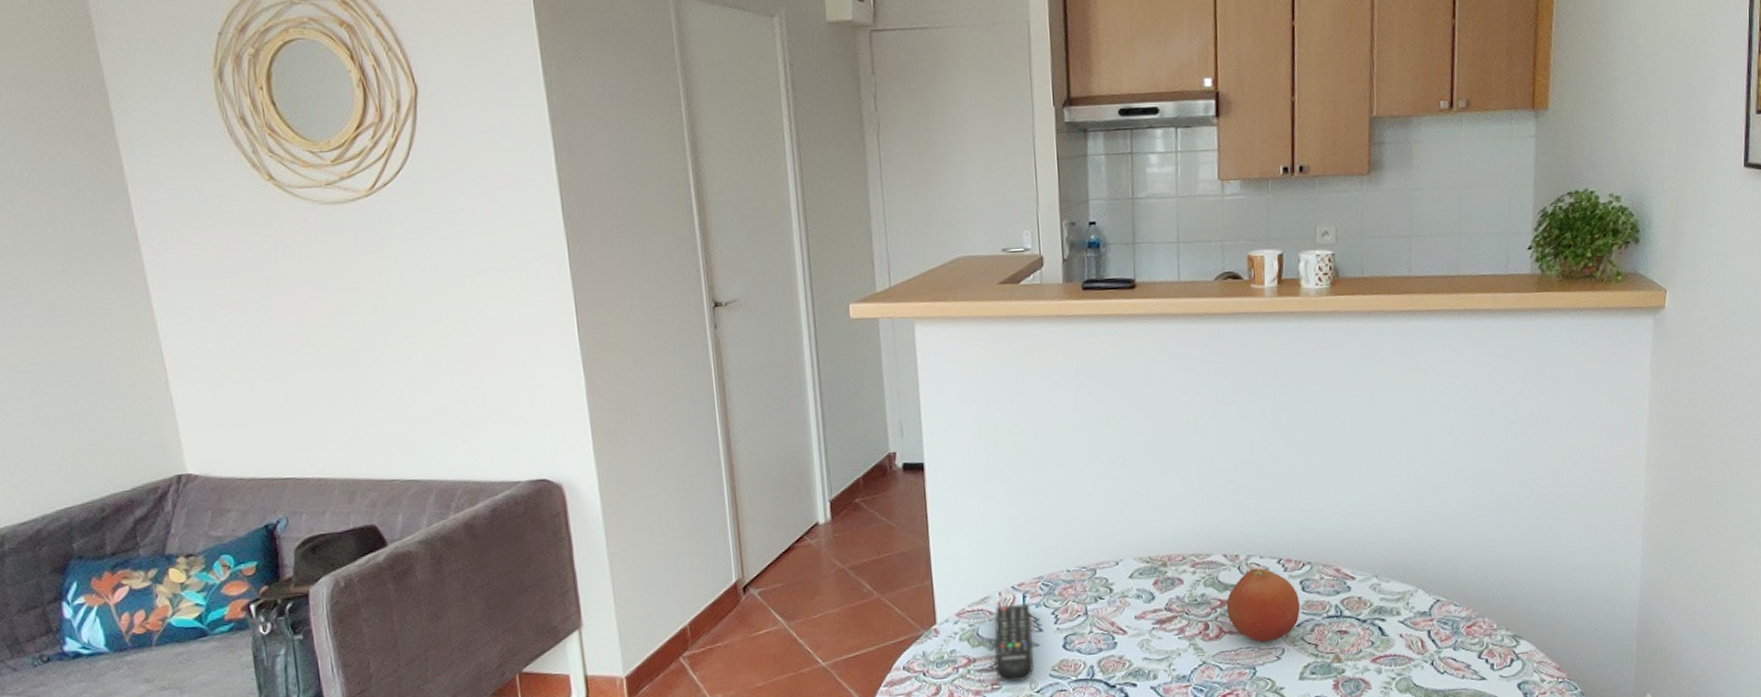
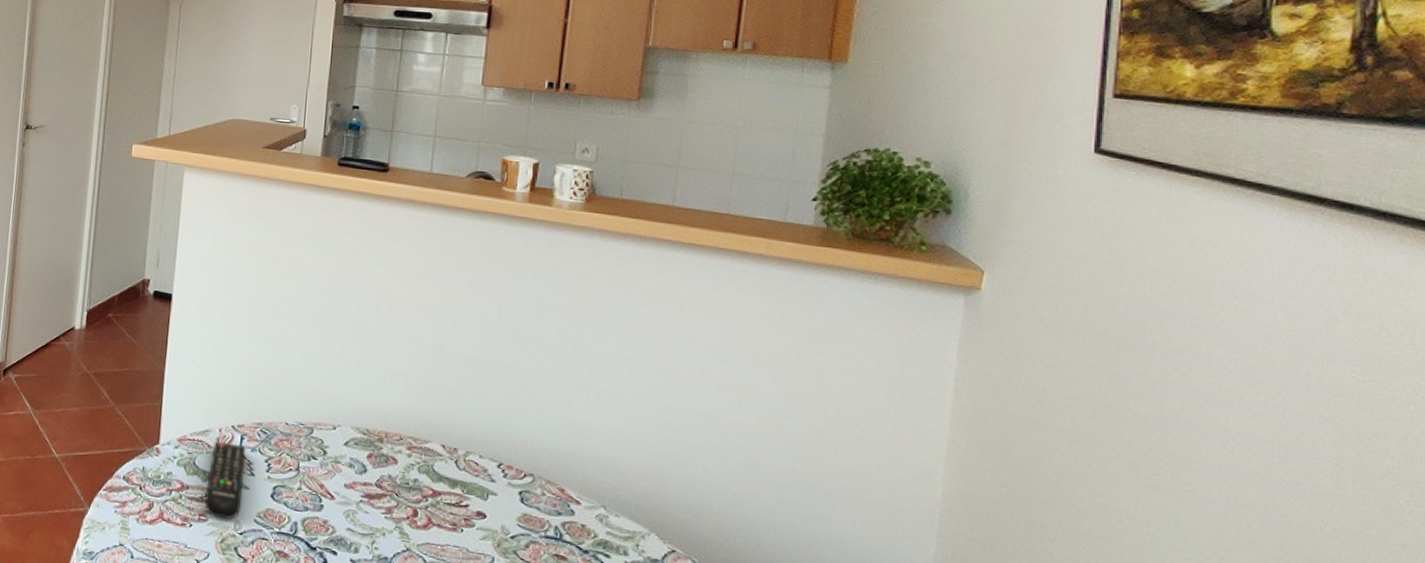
fruit: present [1226,568,1300,642] -> none [438,465,517,547]

